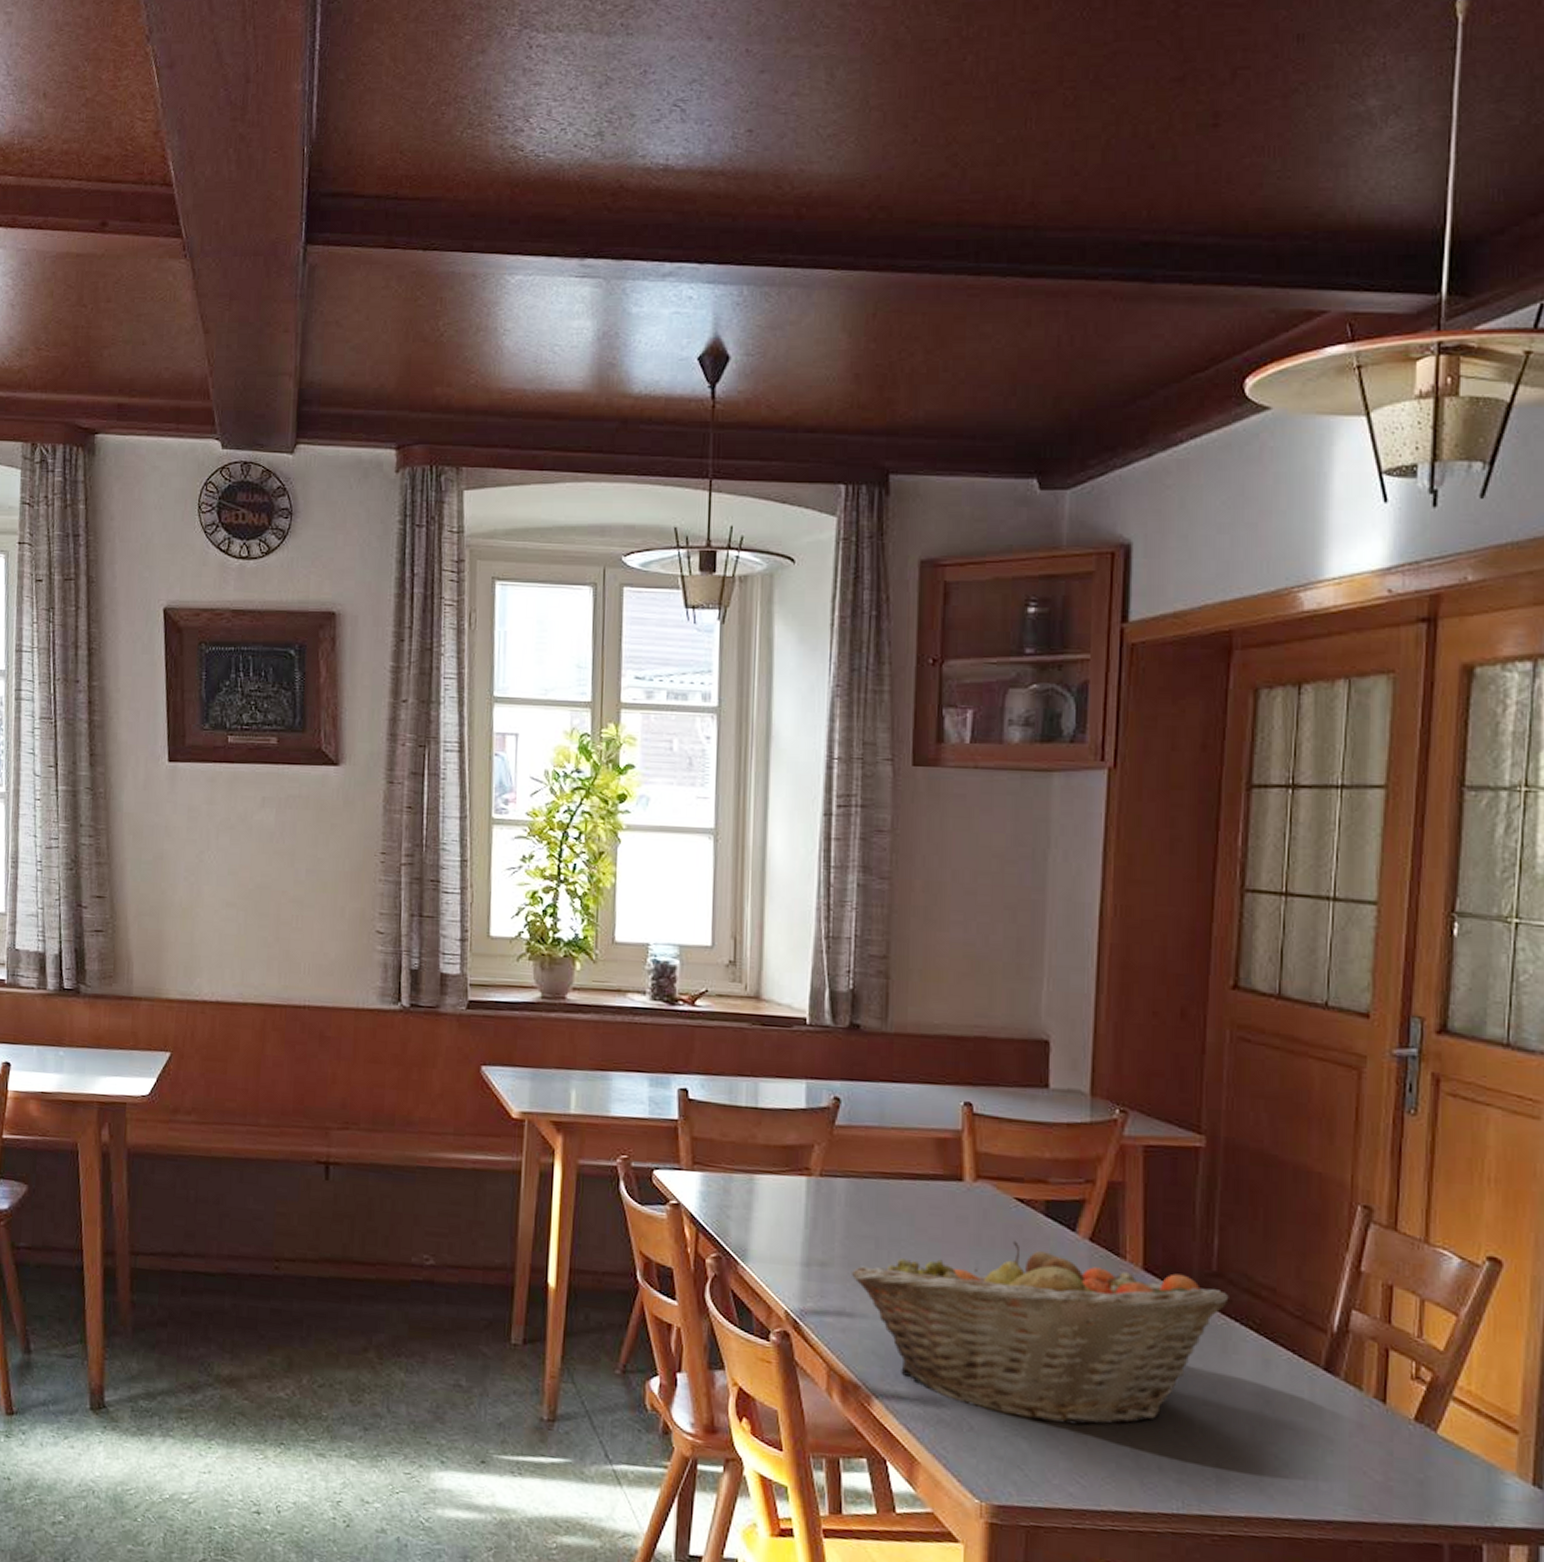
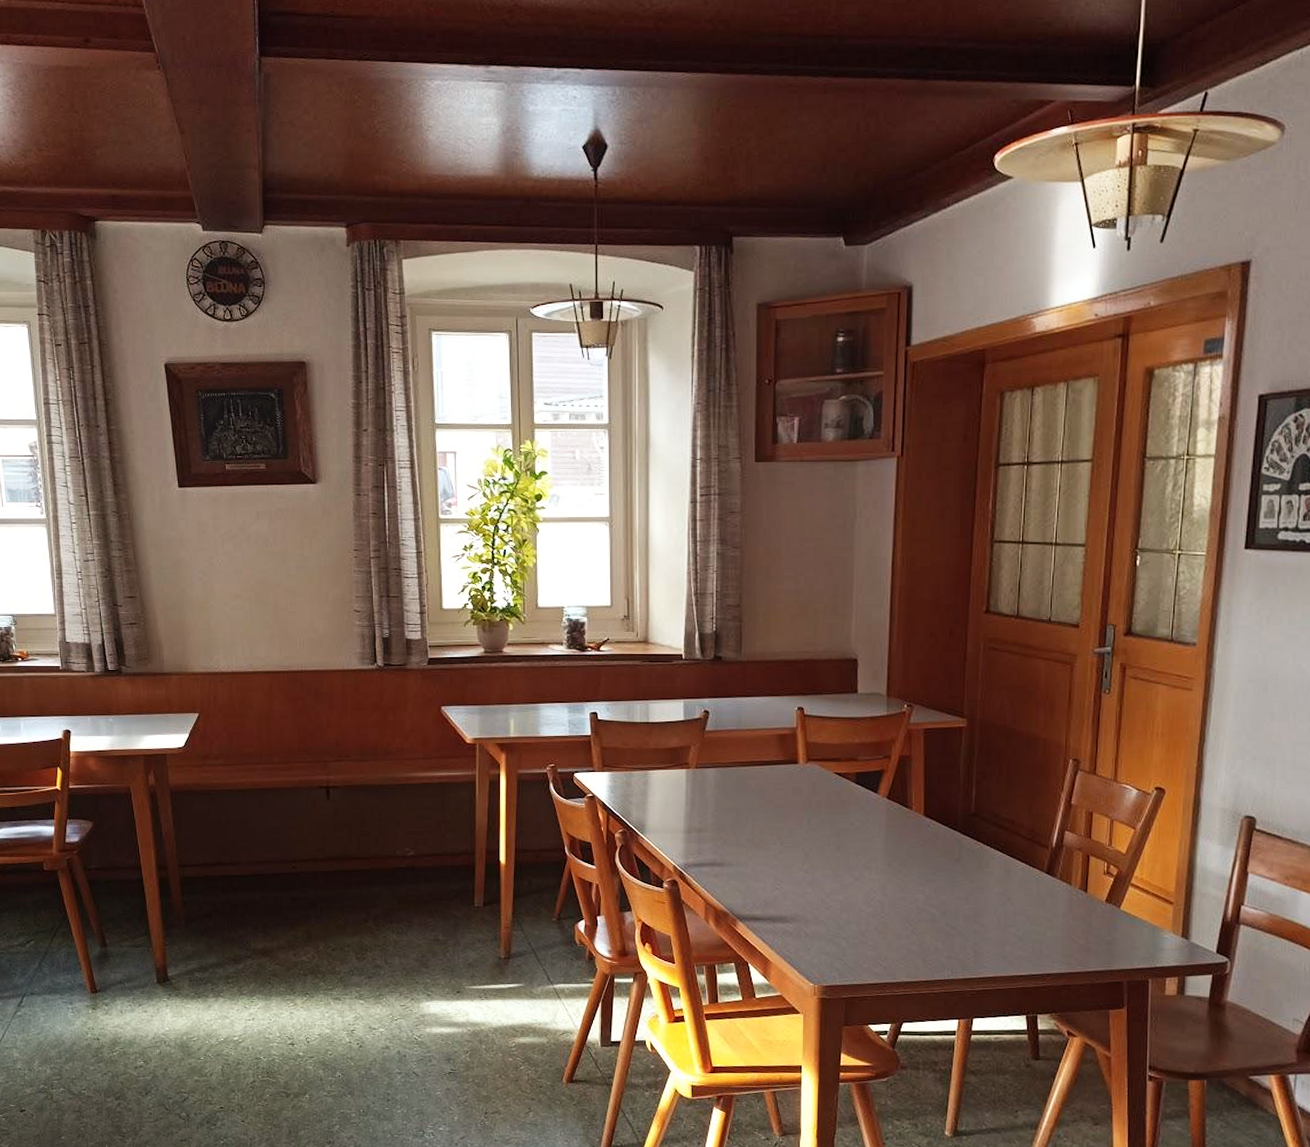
fruit basket: present [850,1240,1229,1425] -> none [720,803,983,927]

